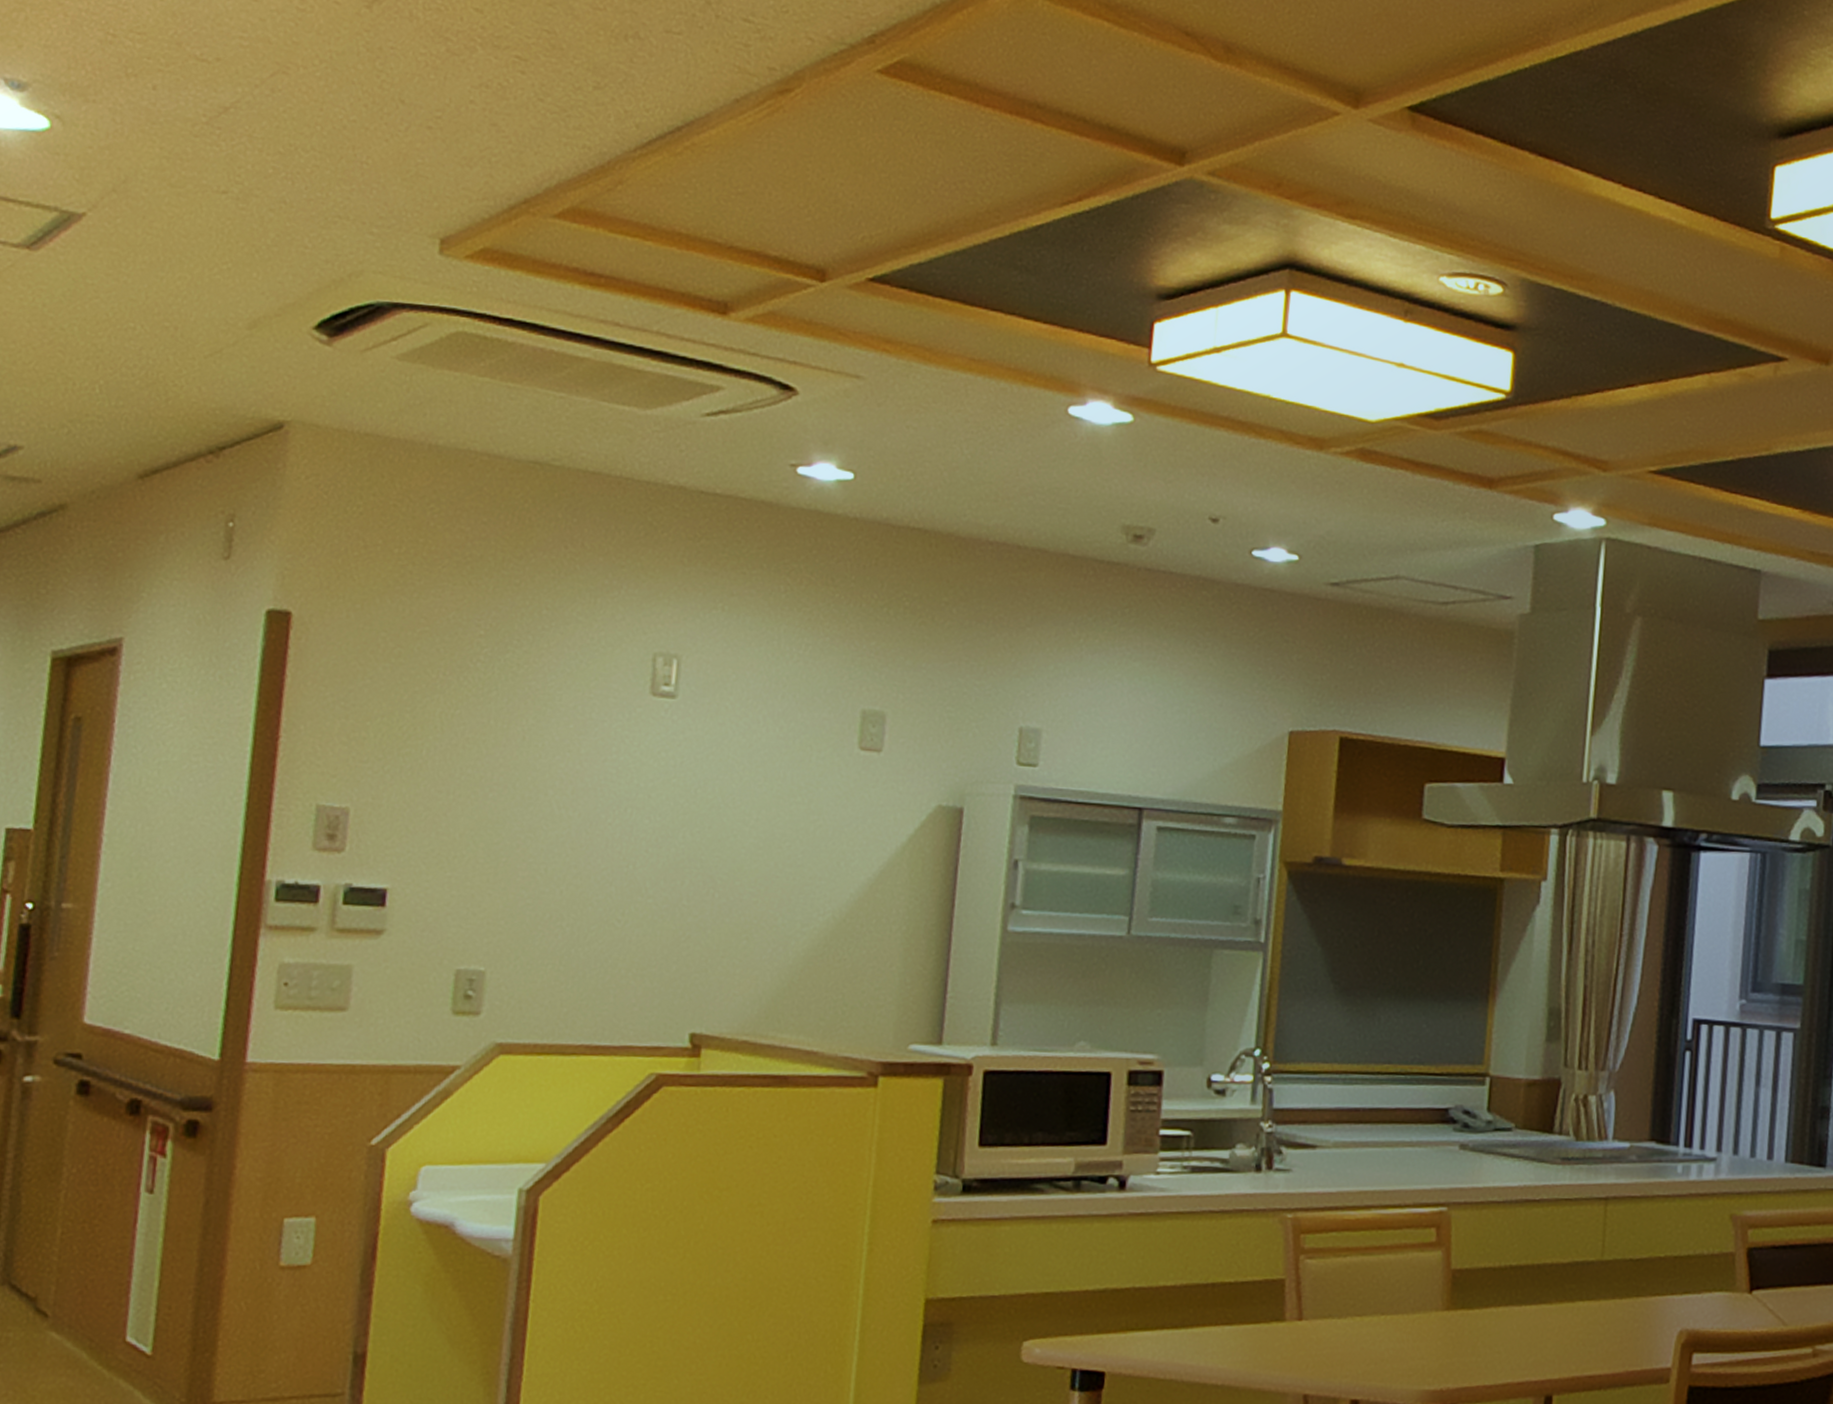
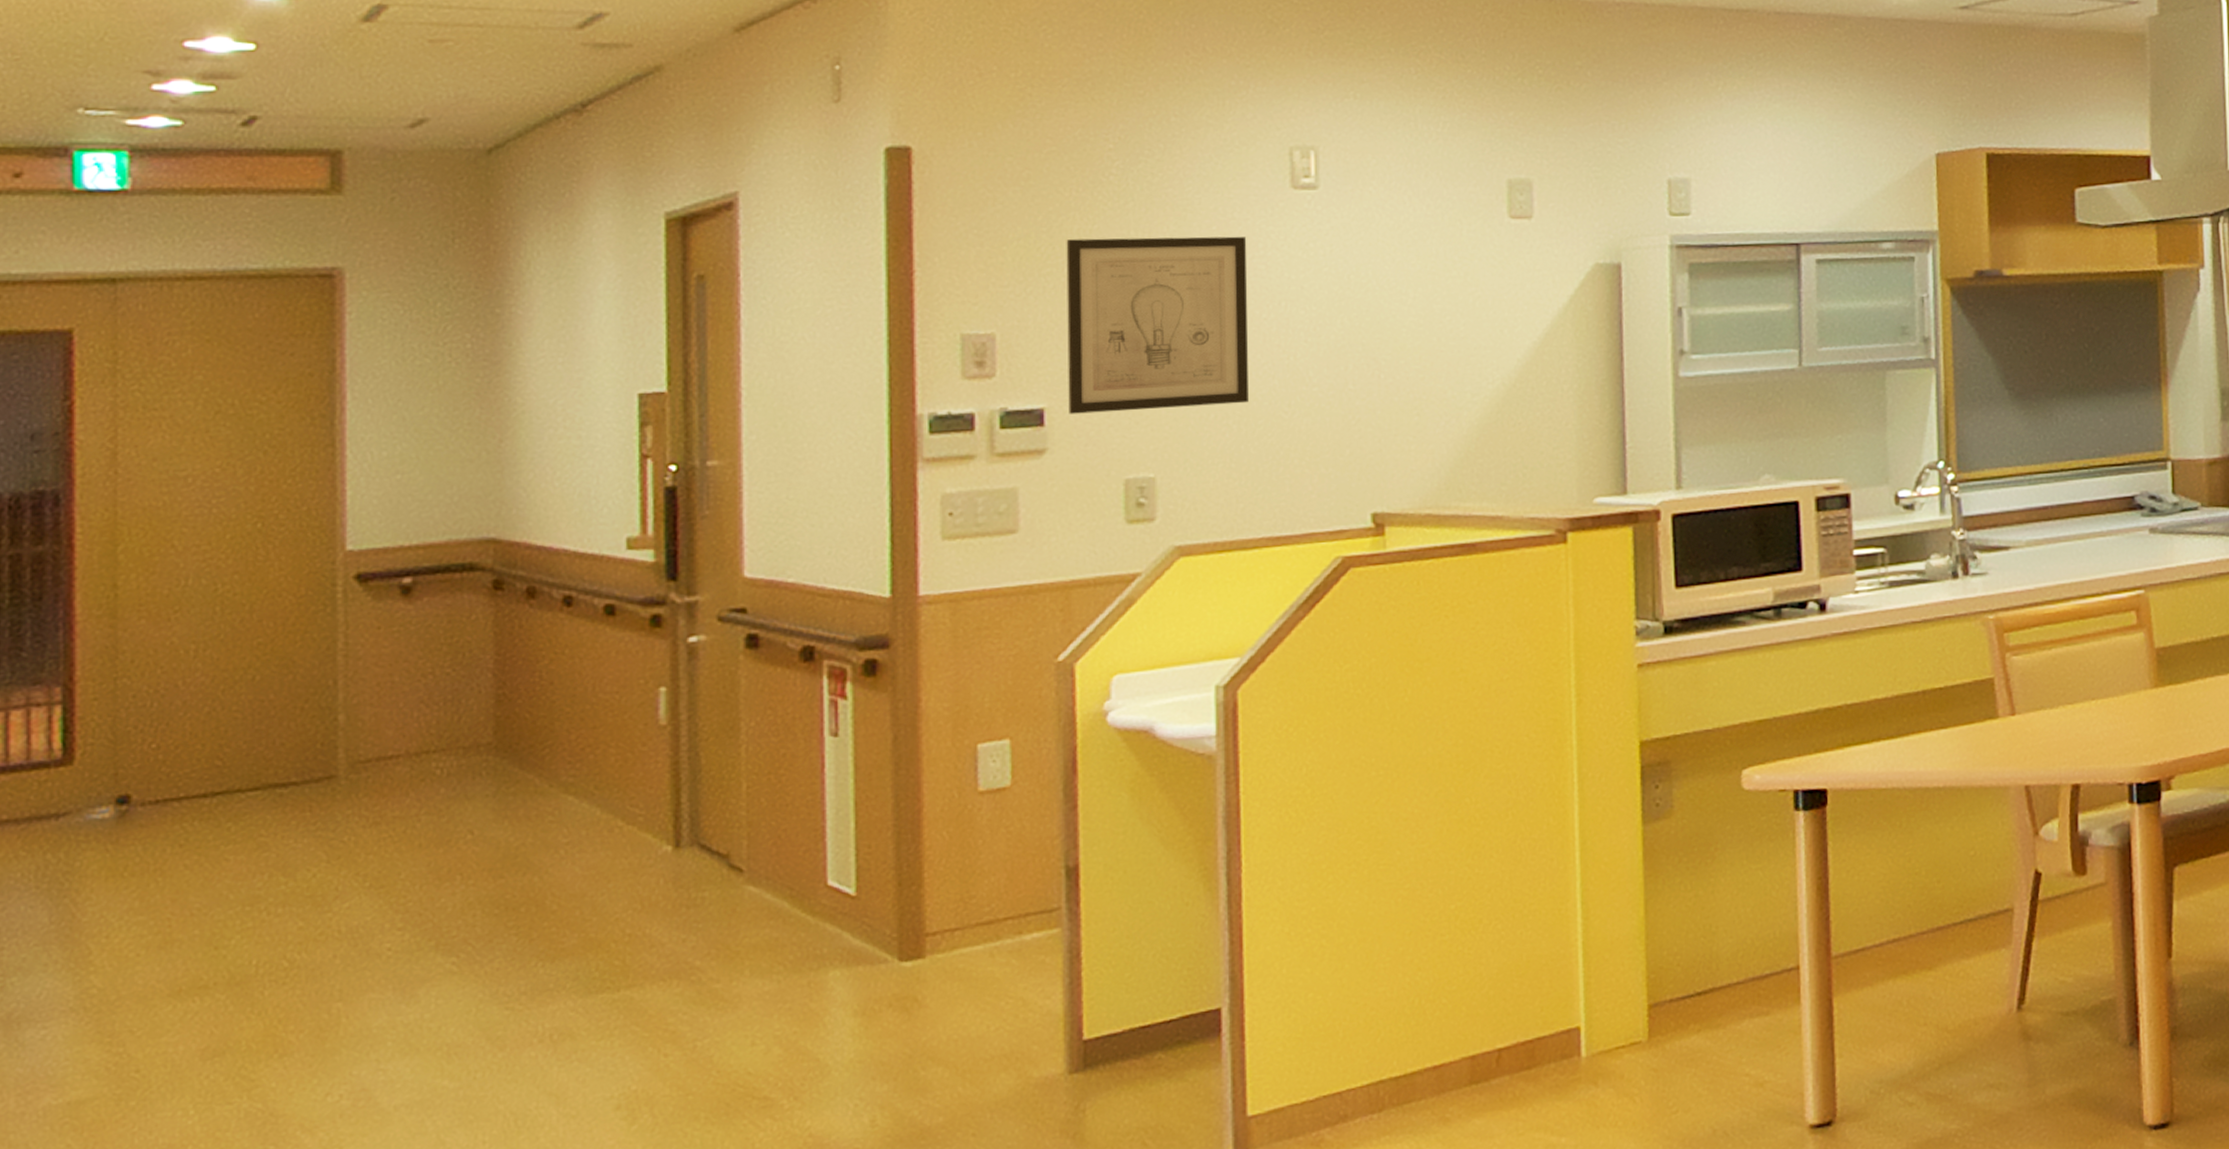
wall art: none [410,722,602,907] -> present [1066,236,1249,414]

